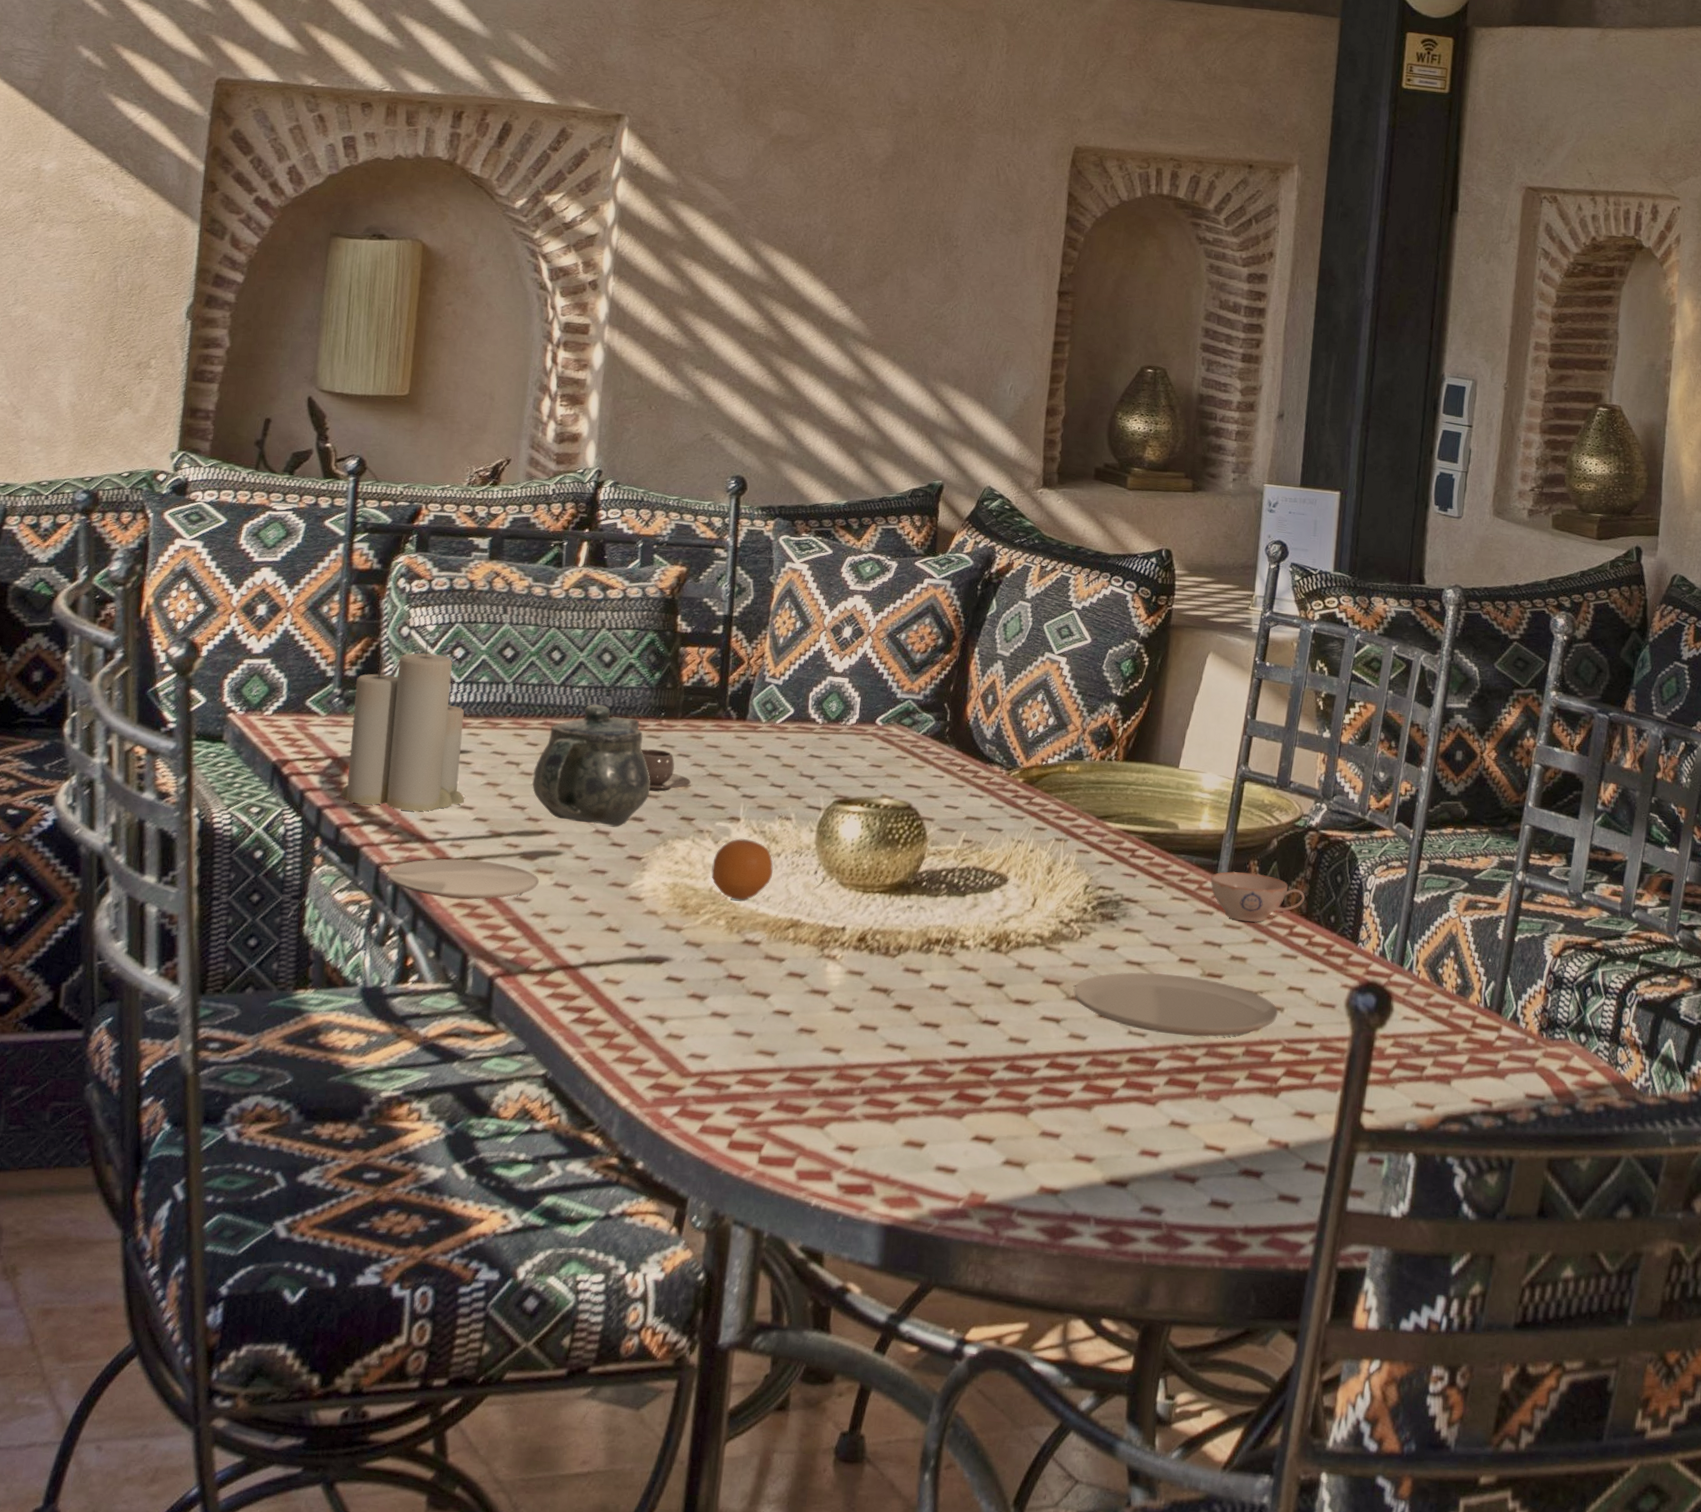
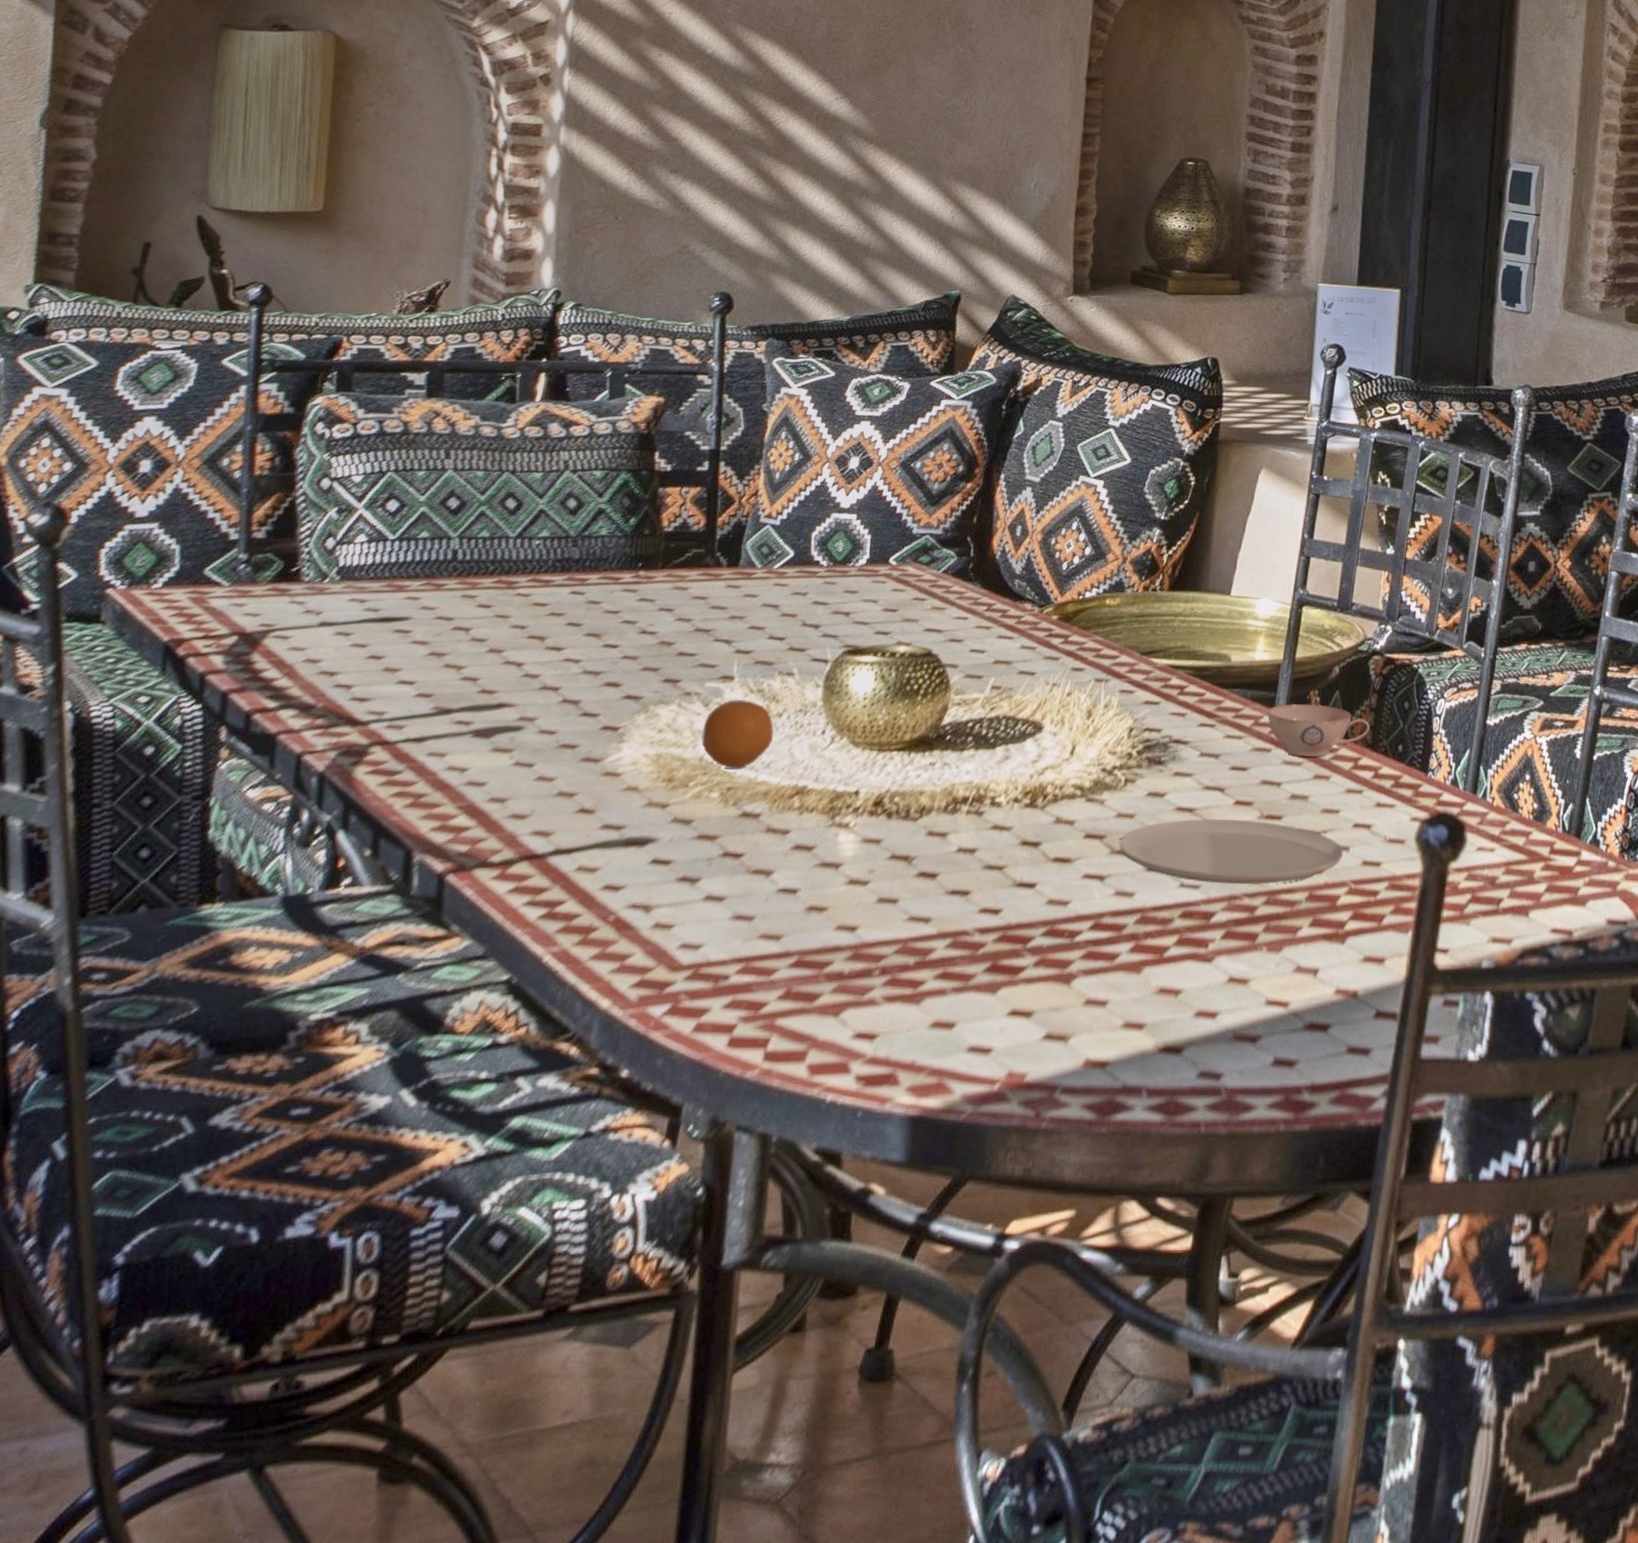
candle: present [340,639,464,812] -> none [250,491,403,691]
plate: present [387,858,539,900] -> none [310,741,496,788]
teapot: present [532,704,651,826] -> none [485,557,628,694]
teacup: present [641,749,691,792] -> none [615,604,675,653]

